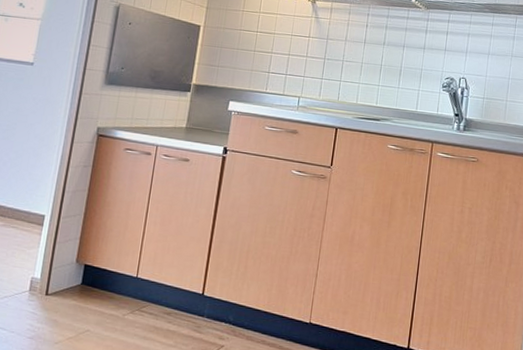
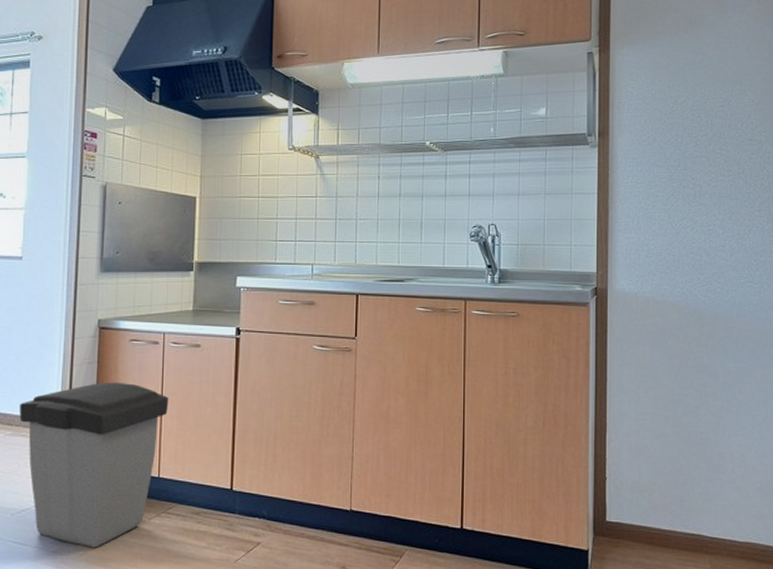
trash can: none [13,185,155,338] -> present [19,382,169,548]

